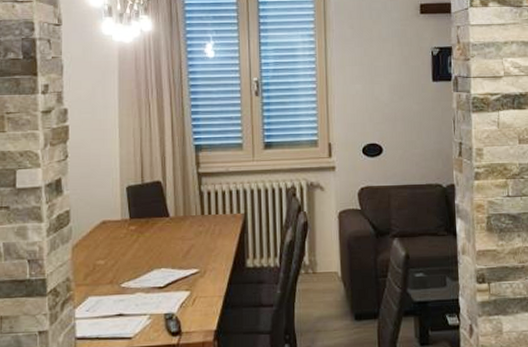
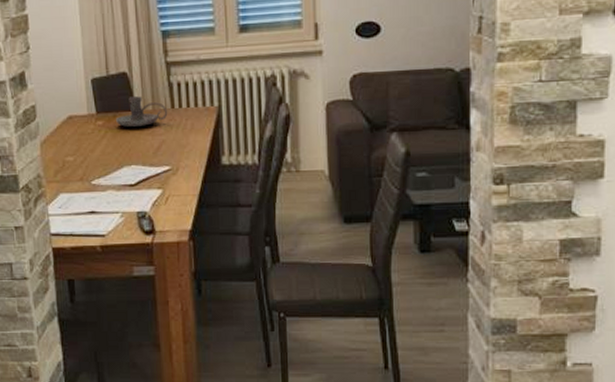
candle holder: none [149,203,198,233] -> present [116,96,168,128]

